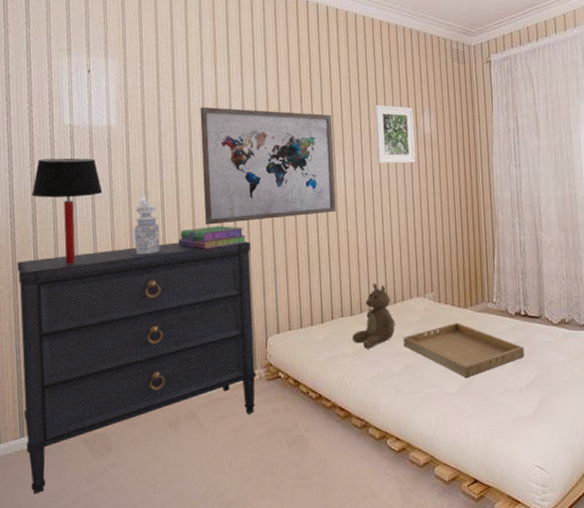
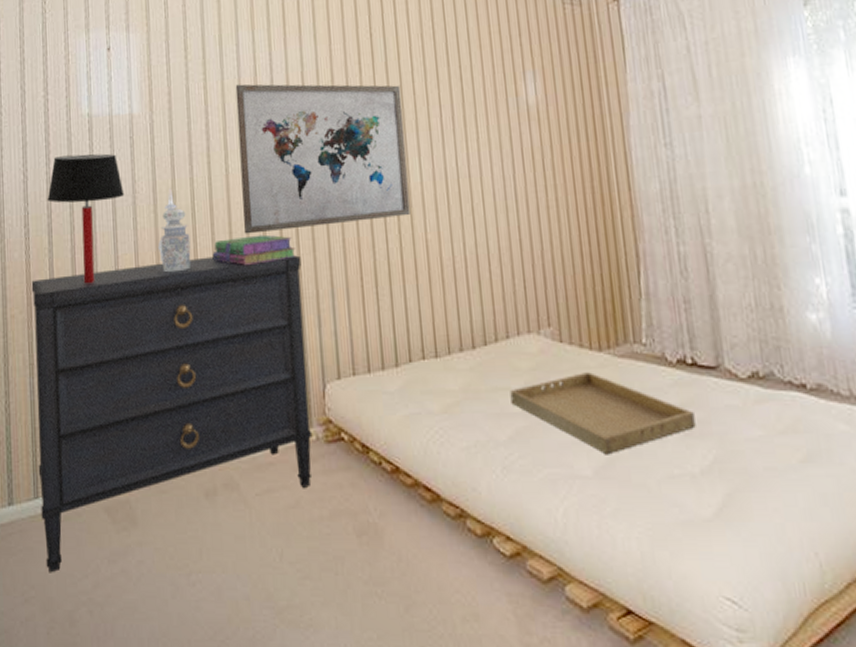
teddy bear: present [352,283,396,349] -> none [438,312,499,405]
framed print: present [374,104,416,164] -> none [457,68,517,148]

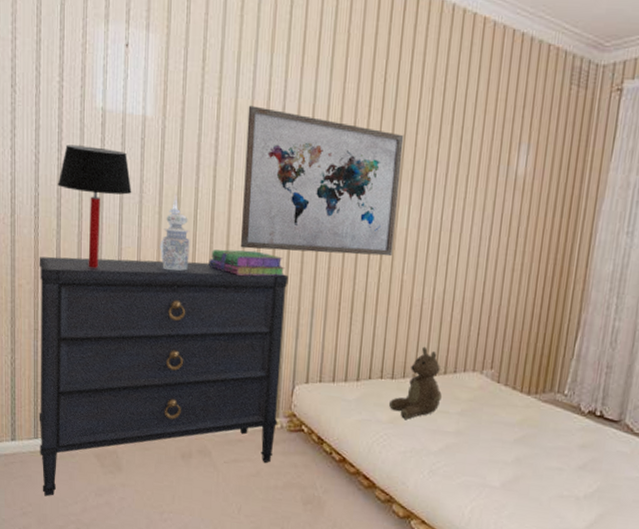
teddy bear: none [438,312,499,405] -> present [389,346,443,420]
tray: present [510,372,696,455] -> none [447,409,591,474]

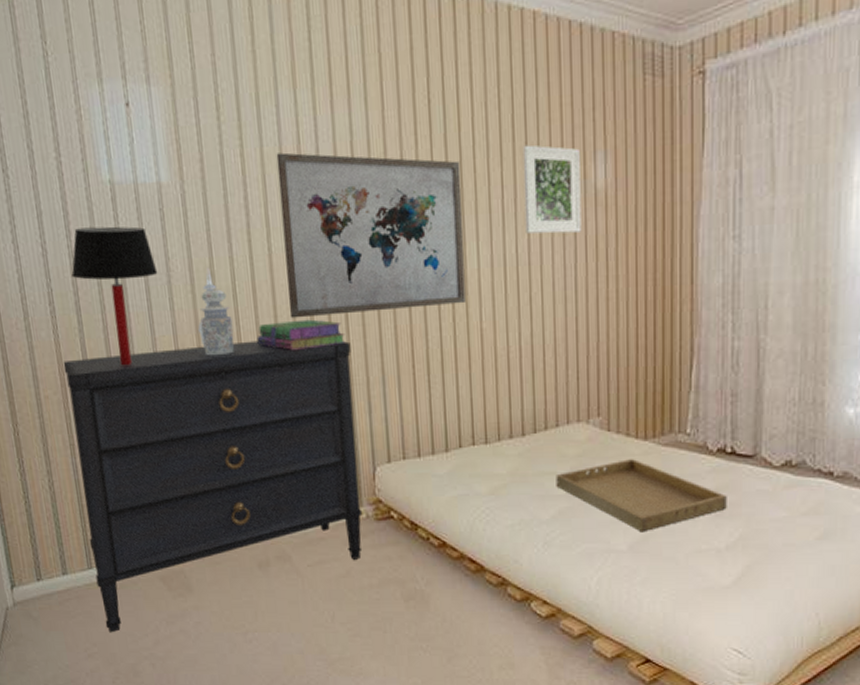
teddy bear: present [389,346,443,420] -> none [487,401,547,488]
tray: none [447,409,591,474] -> present [556,459,727,533]
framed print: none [451,129,507,210] -> present [522,144,582,234]

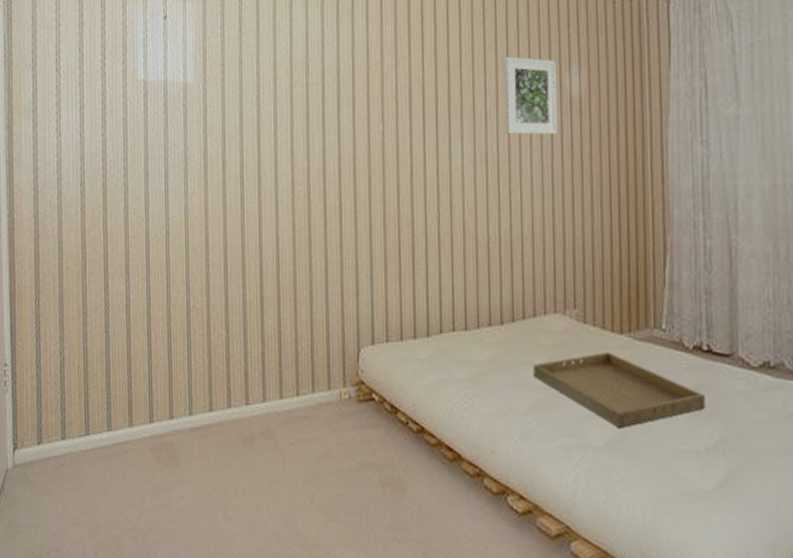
dresser: present [63,340,363,633] -> none [86,223,346,502]
table lamp: present [71,226,158,366] -> none [103,119,177,242]
decorative vase: present [197,267,235,356] -> none [206,156,238,237]
stack of books: present [257,319,346,350] -> none [258,206,338,233]
wall art: present [276,152,466,318] -> none [287,59,450,204]

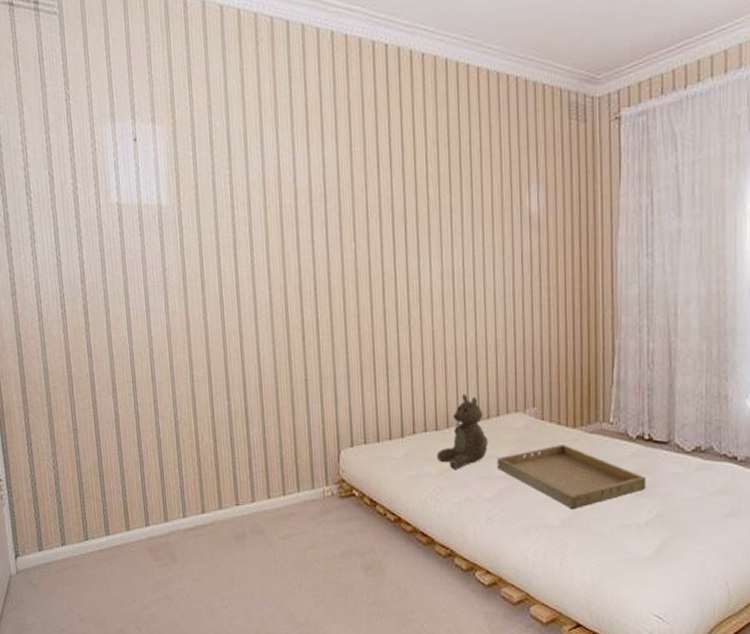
teddy bear: none [466,290,525,376] -> present [437,393,489,469]
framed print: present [504,56,558,135] -> none [468,176,518,251]

